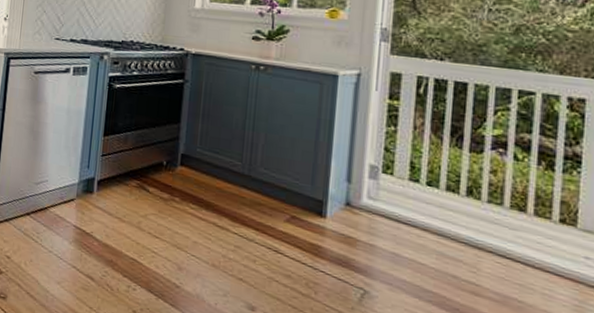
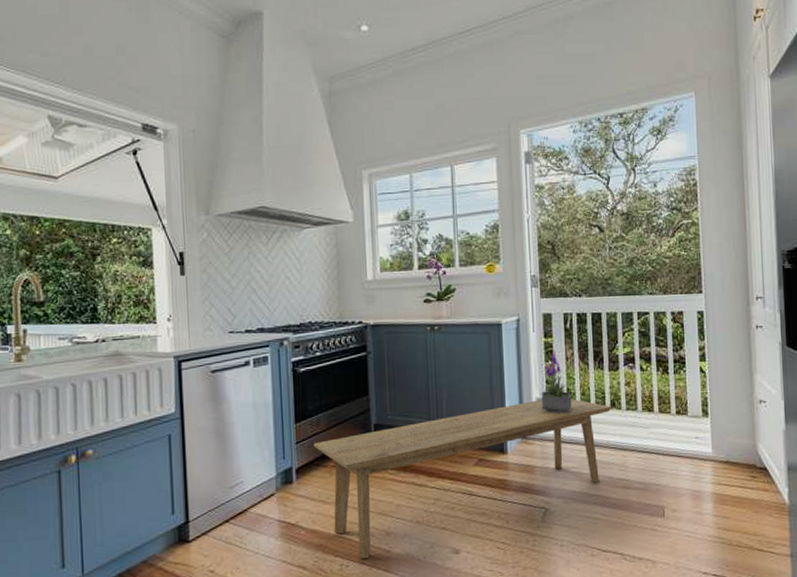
bench: none [118,159,468,289] -> present [313,398,612,559]
potted plant: none [375,114,415,189] -> present [541,349,572,414]

